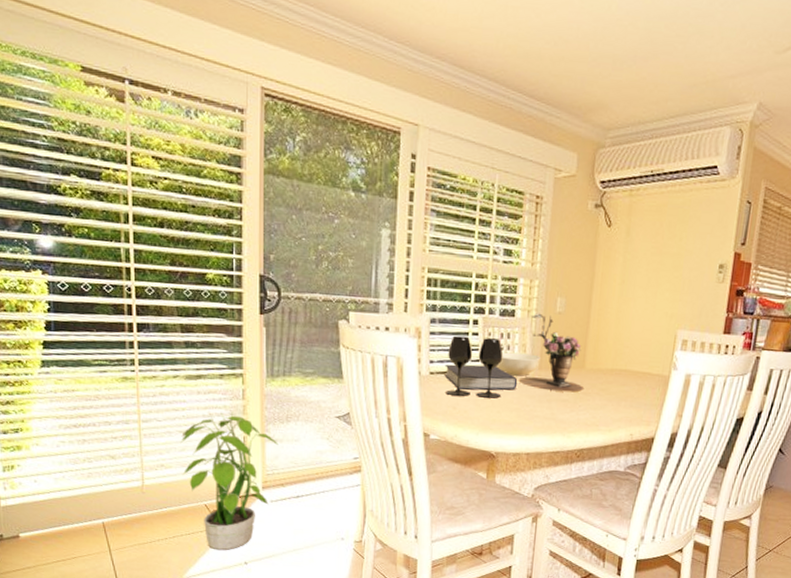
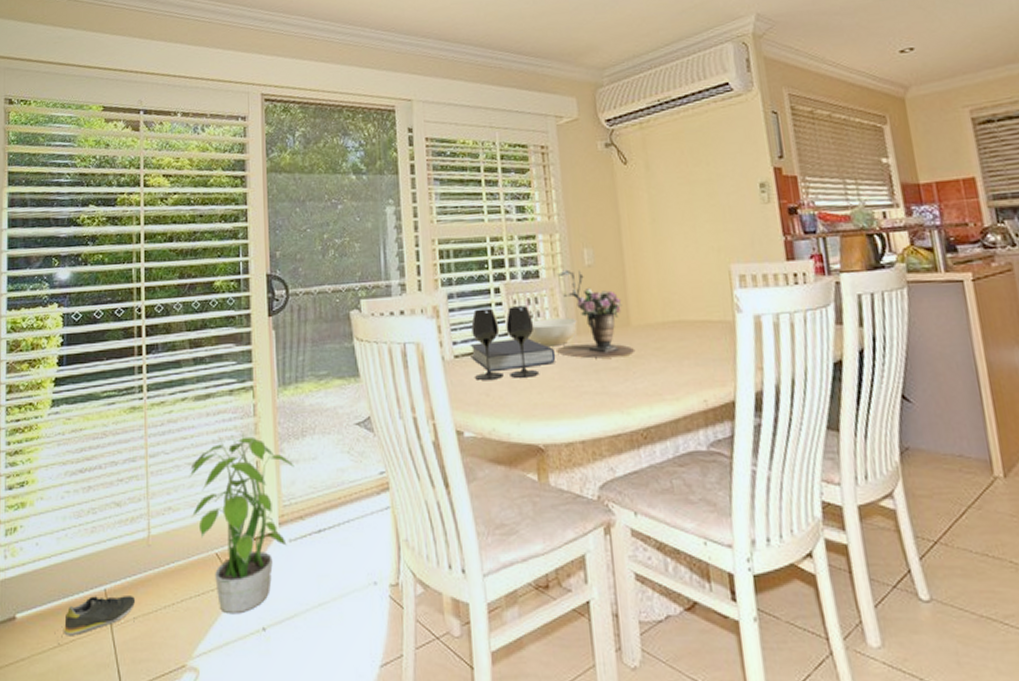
shoe: none [57,526,132,559] -> present [54,596,136,644]

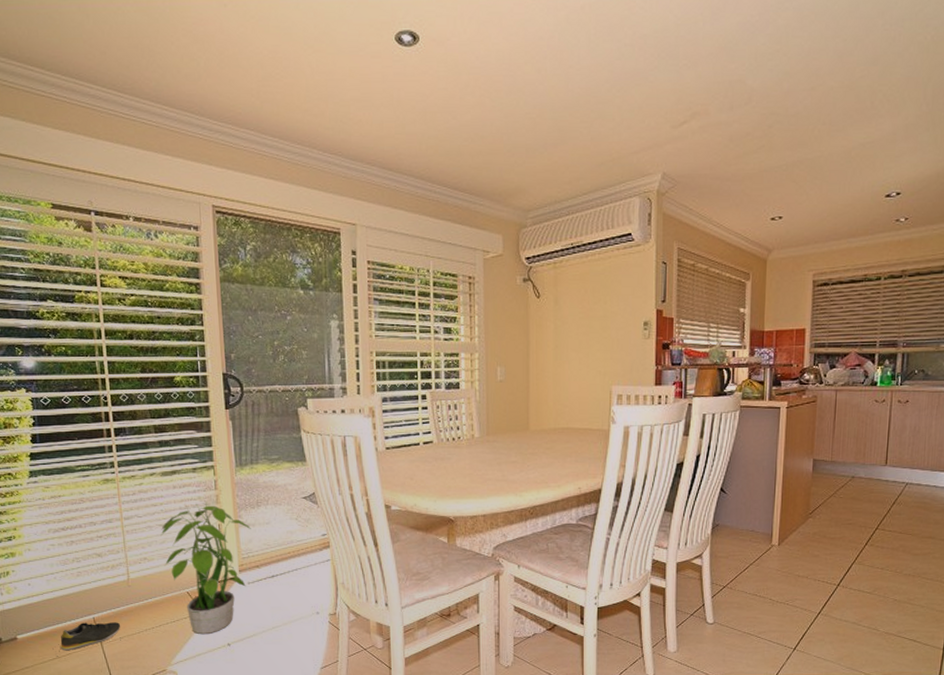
book: present [470,338,556,371] -> none [399,436,468,461]
wine glass: present [471,306,538,380] -> none [401,411,453,467]
bowl: present [527,317,578,347] -> none [446,421,487,443]
flower arrangement: present [555,269,636,359] -> none [468,383,531,454]

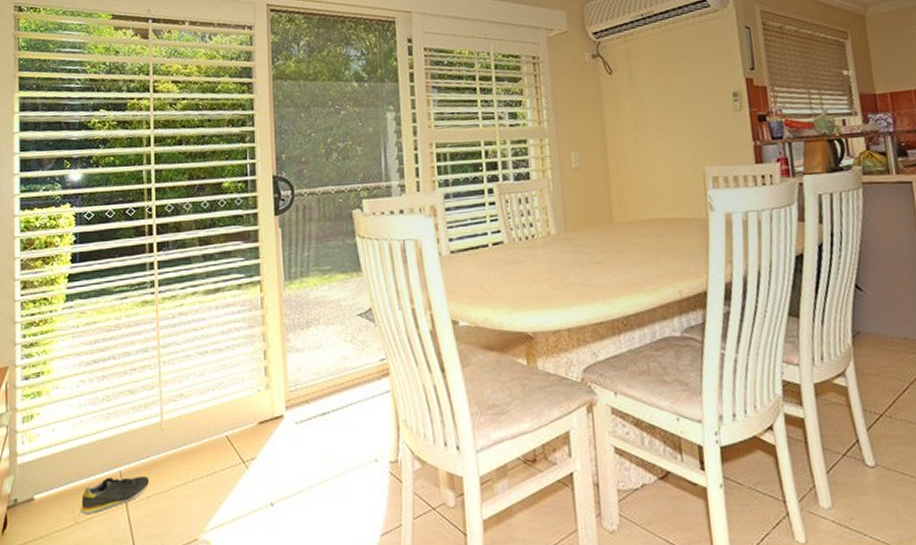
potted plant: present [160,502,251,635] -> none [199,323,300,492]

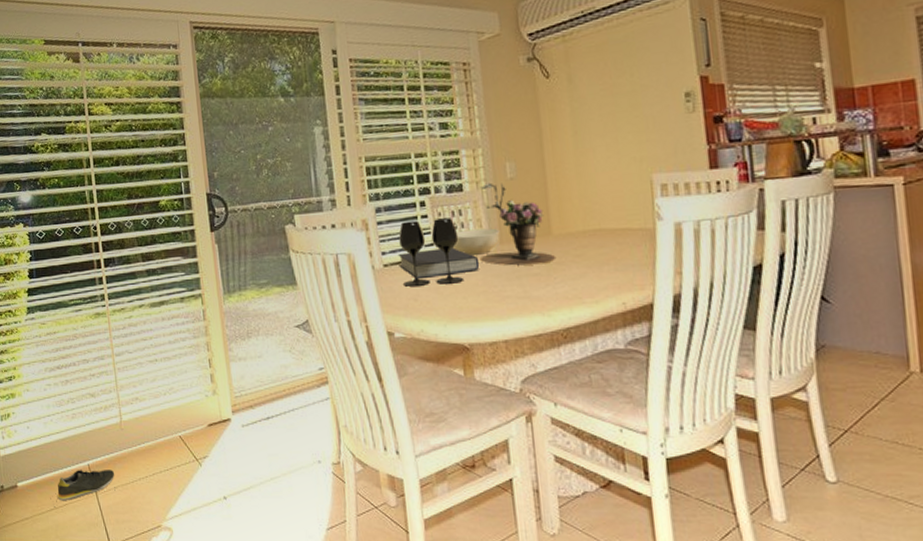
book: none [465,235,545,265] -> present [398,247,480,278]
wine glass: none [466,205,528,274] -> present [398,218,463,287]
bowl: none [518,216,565,243] -> present [452,228,500,255]
flower arrangement: none [544,171,618,254] -> present [479,182,557,266]

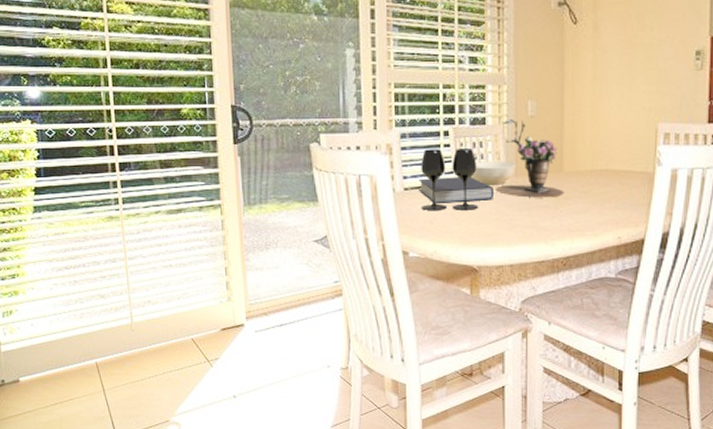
shoe: present [50,470,115,507] -> none [54,367,124,402]

